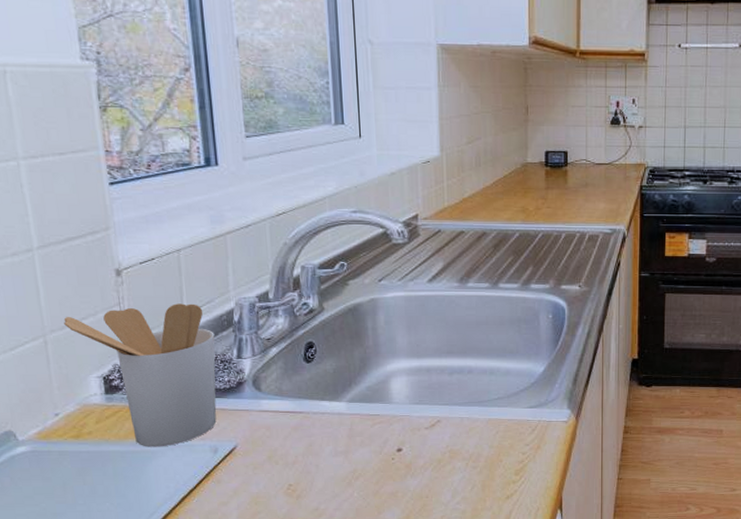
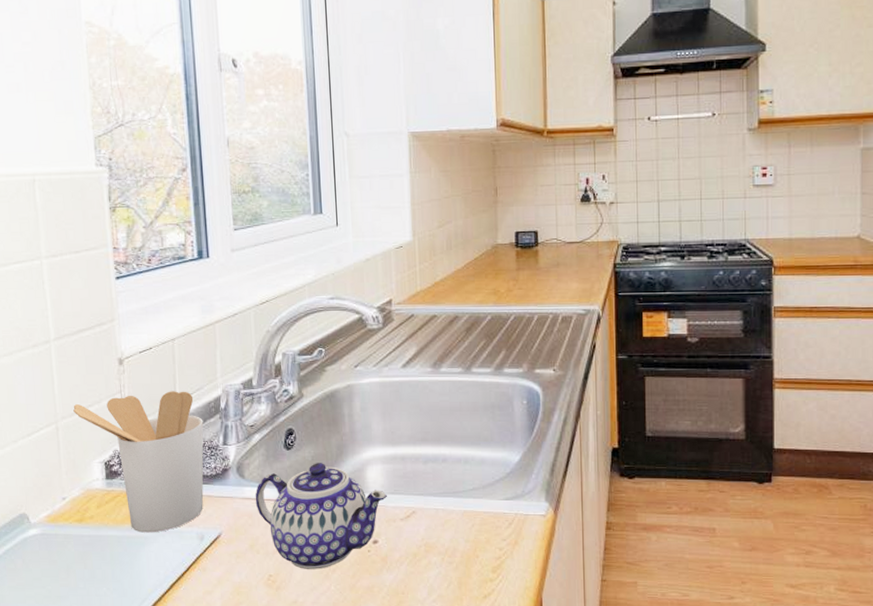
teapot: none [273,375,412,478] -> present [255,463,387,569]

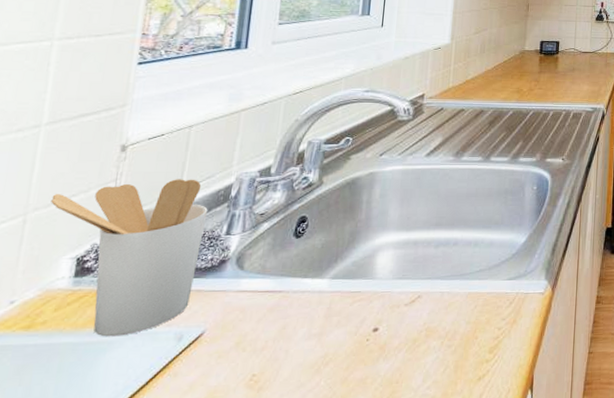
teapot: present [255,463,387,569] -> none [251,250,394,365]

